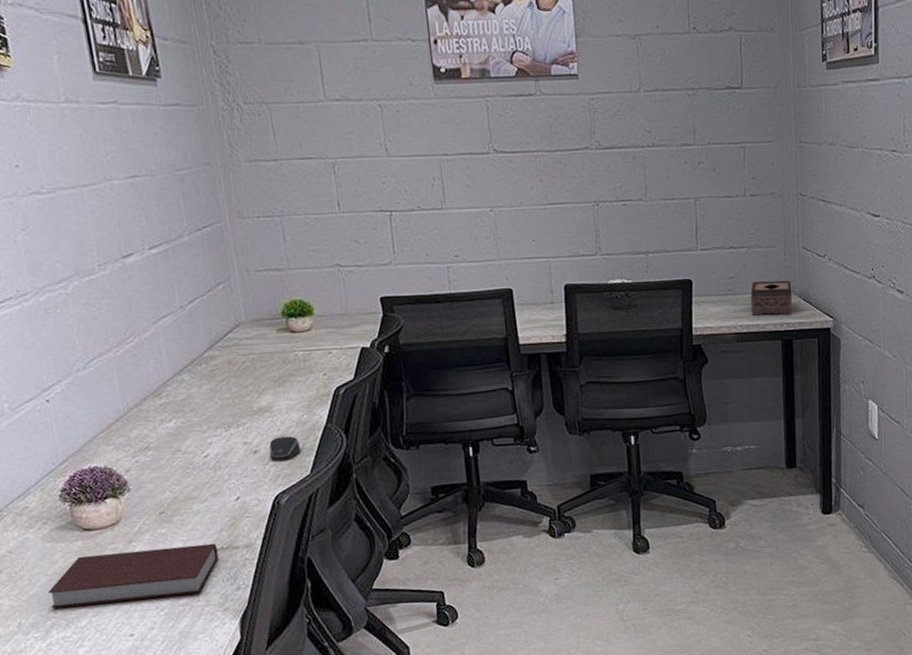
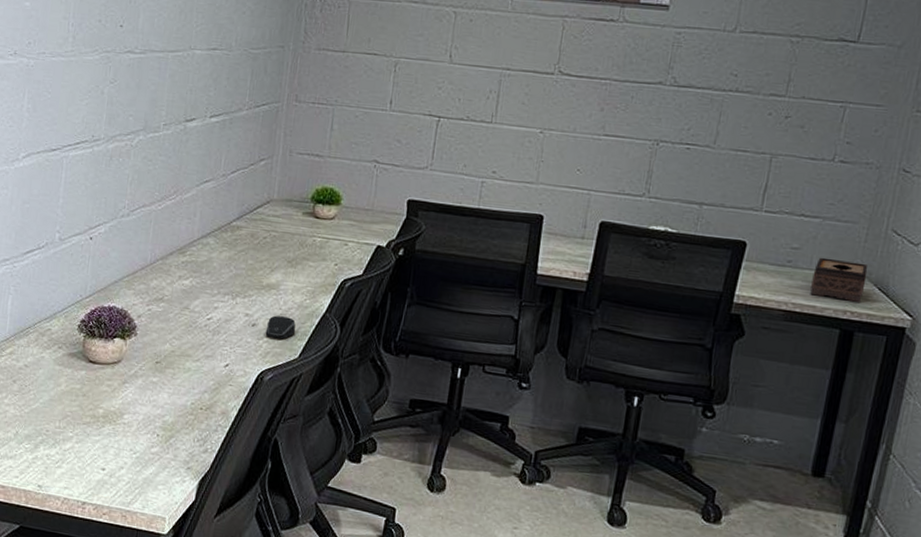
notebook: present [47,543,219,609] -> none [45,384,197,446]

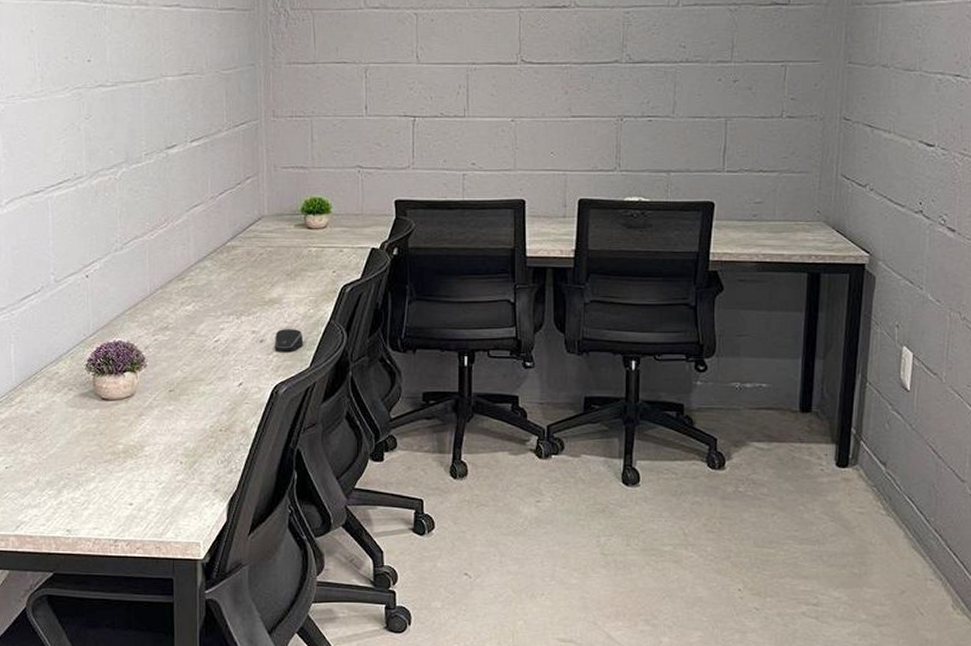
tissue box: present [810,257,868,302] -> none [777,208,825,246]

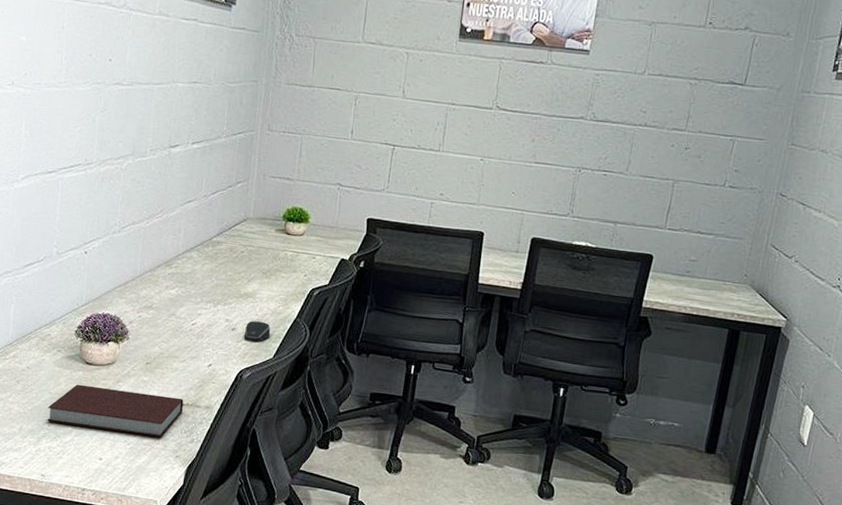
notebook: none [64,423,216,472] -> present [47,384,184,438]

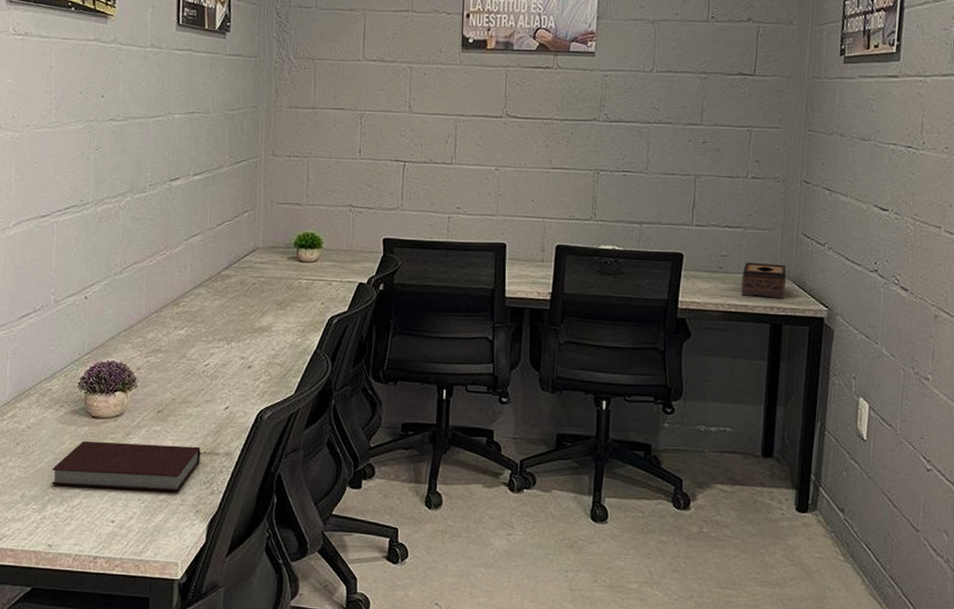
computer mouse: present [243,321,271,342] -> none [261,356,290,378]
tissue box: none [705,268,752,306] -> present [741,262,787,298]

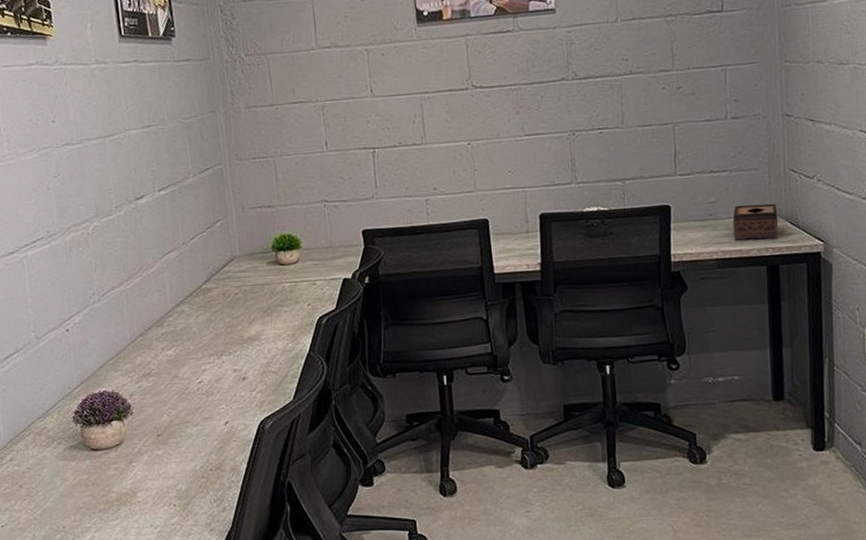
notebook: present [51,440,201,492] -> none [58,465,207,523]

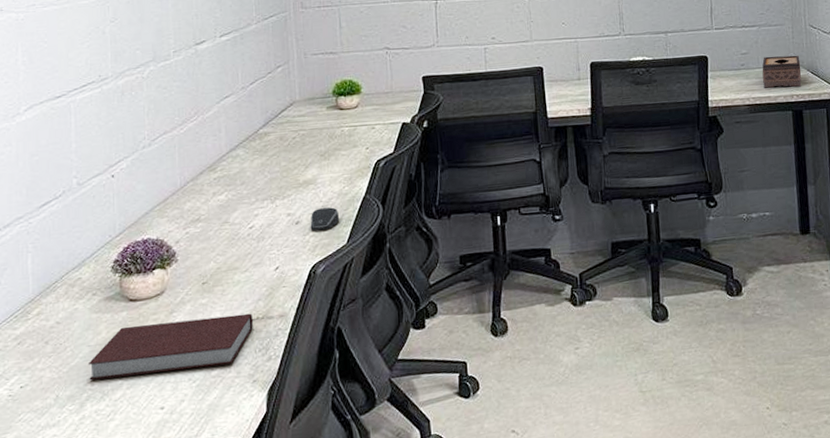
notebook: none [58,465,207,523] -> present [87,313,253,381]
computer mouse: none [256,364,285,388] -> present [310,207,340,232]

